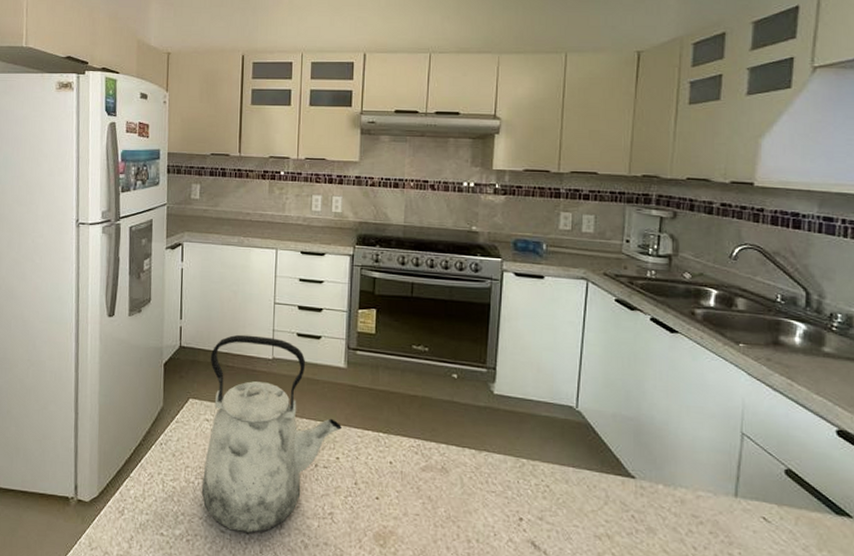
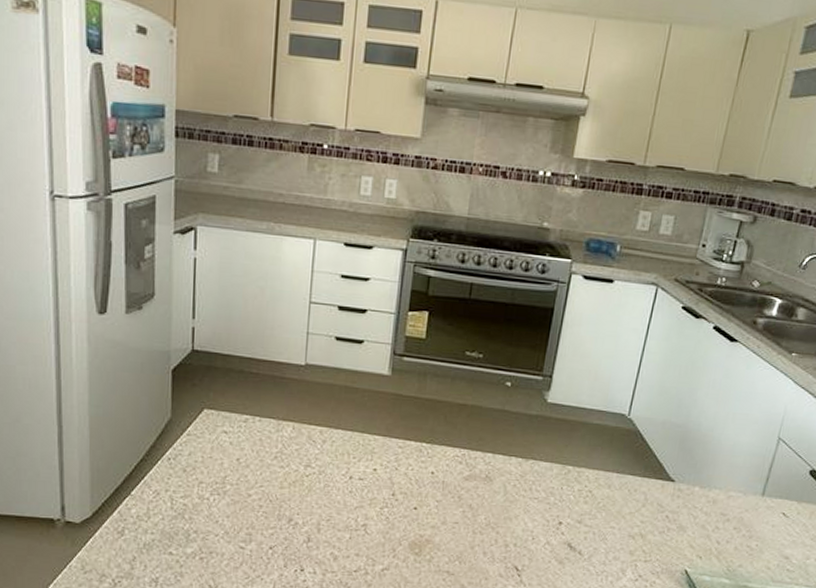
kettle: present [201,334,342,534] -> none [217,337,382,549]

